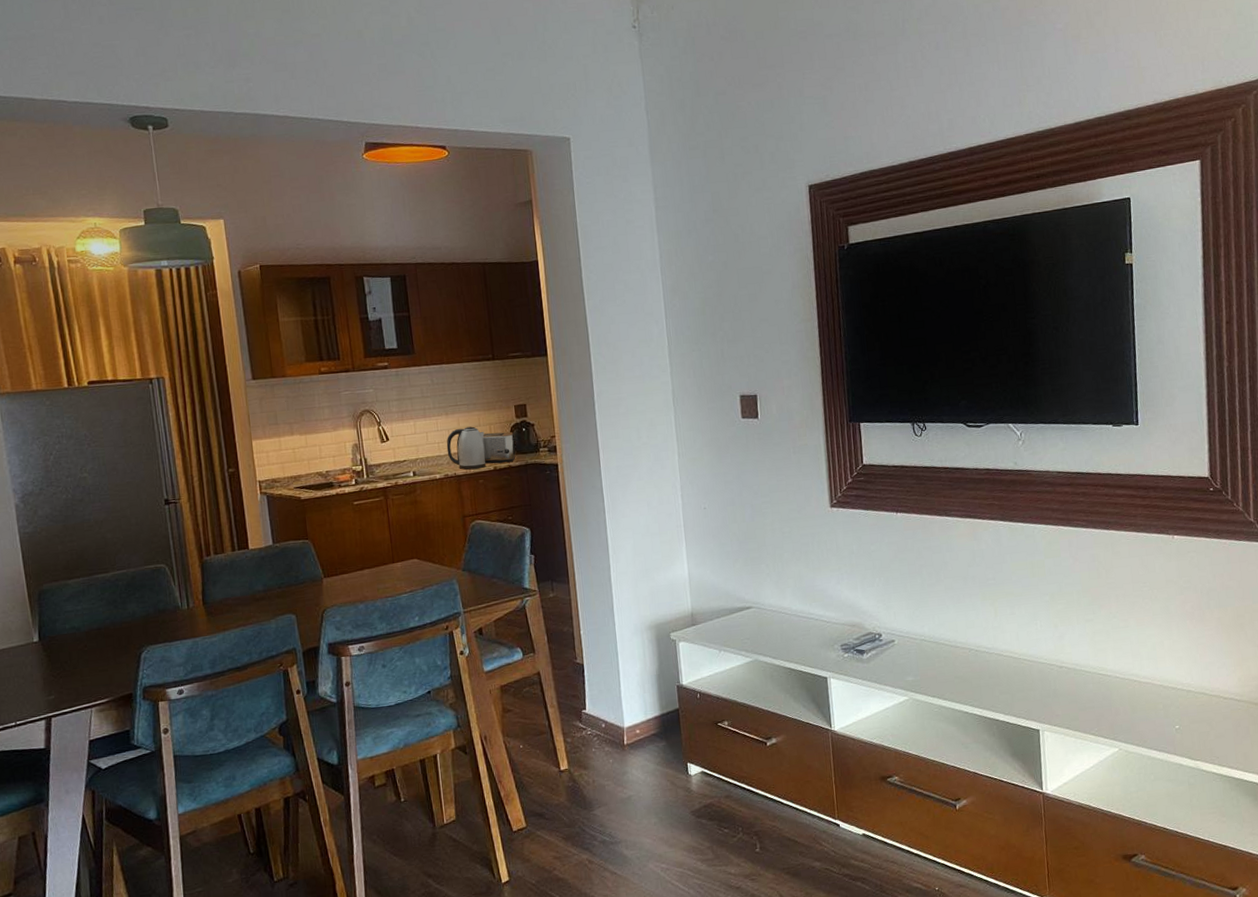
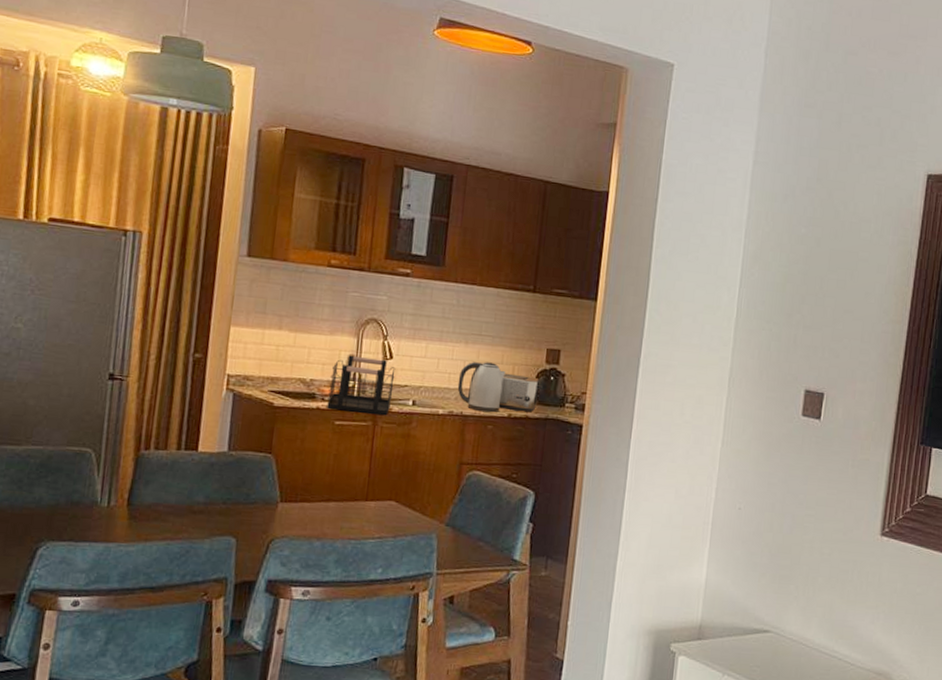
dish rack: none [342,442,396,493] -> present [327,355,396,416]

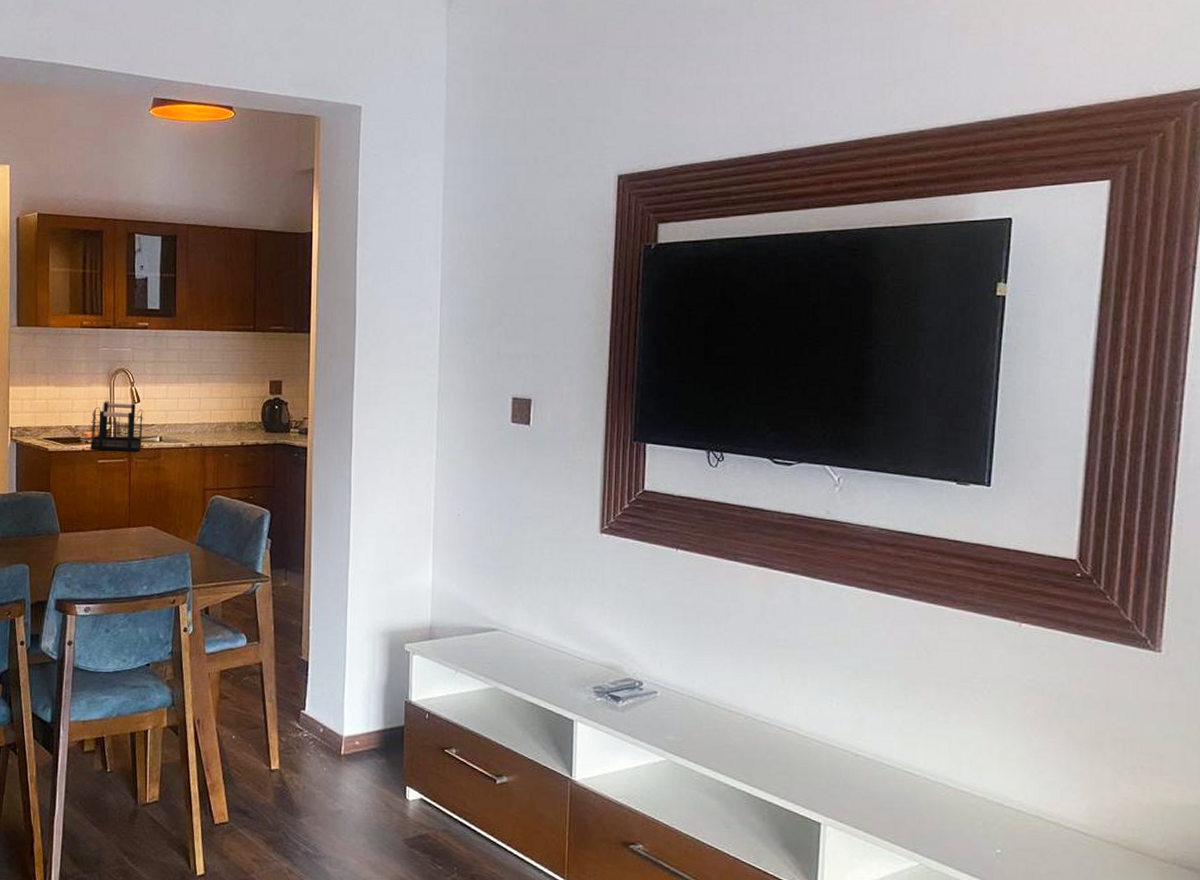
kettle: present [457,362,506,413] -> none [196,398,236,443]
toaster: present [499,373,543,413] -> none [233,406,269,440]

